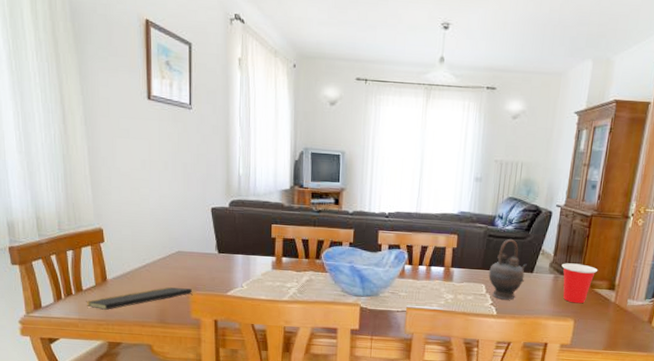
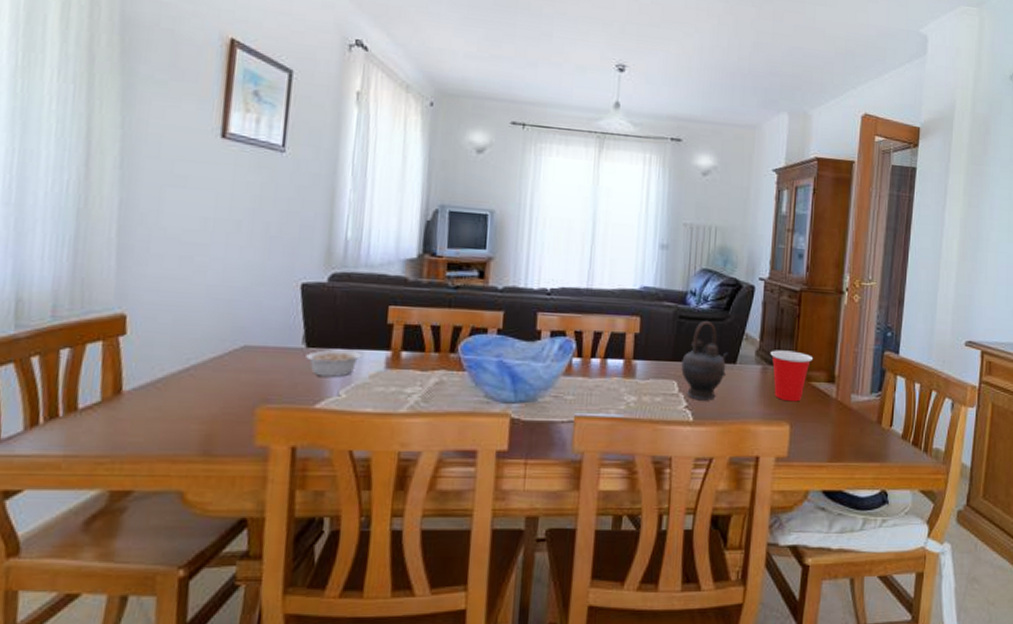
notepad: present [86,286,193,310] -> none [80,398,261,439]
legume: none [219,255,256,274] -> present [306,350,362,377]

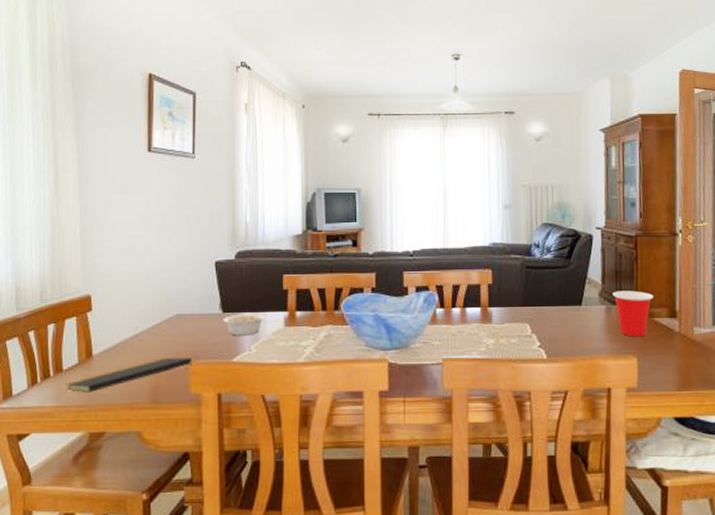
notepad: none [80,398,261,439] -> present [66,357,193,393]
teapot: present [681,321,730,401] -> none [532,269,575,340]

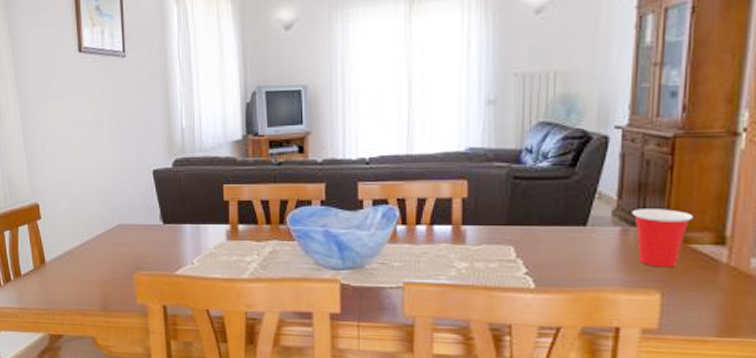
notepad: present [66,357,193,393] -> none [25,267,137,297]
legume: present [223,314,265,336] -> none [164,226,207,248]

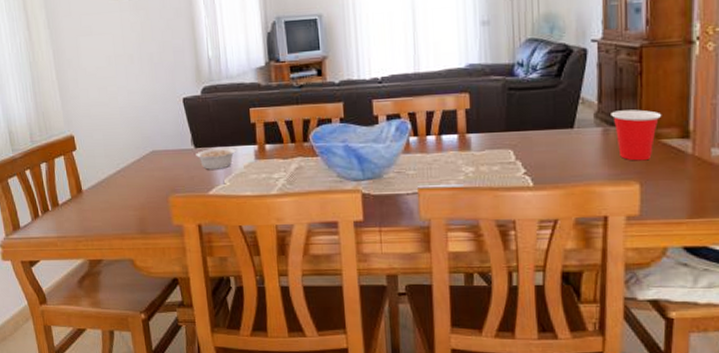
legume: none [164,226,207,248] -> present [196,148,236,170]

